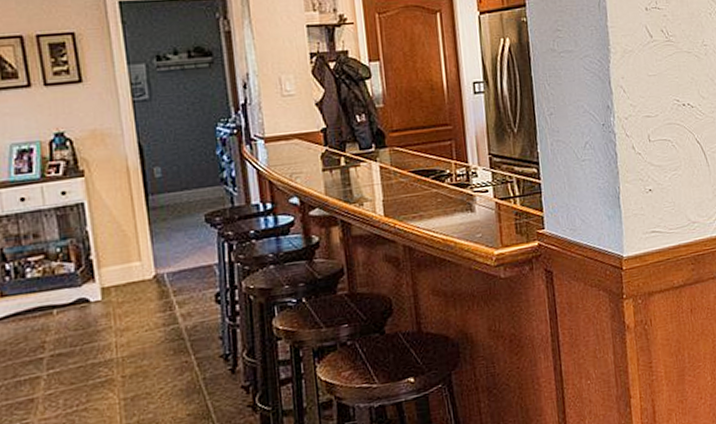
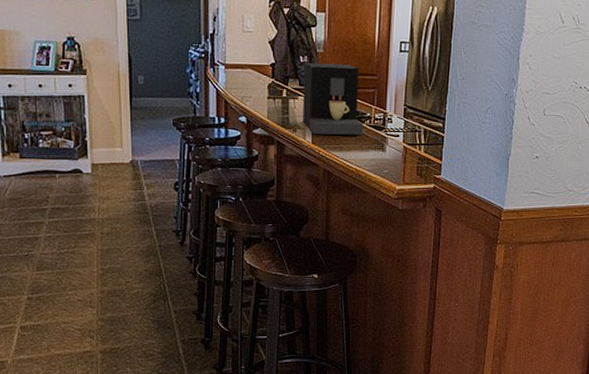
coffee maker: none [362,116,446,206] -> present [303,63,364,136]

